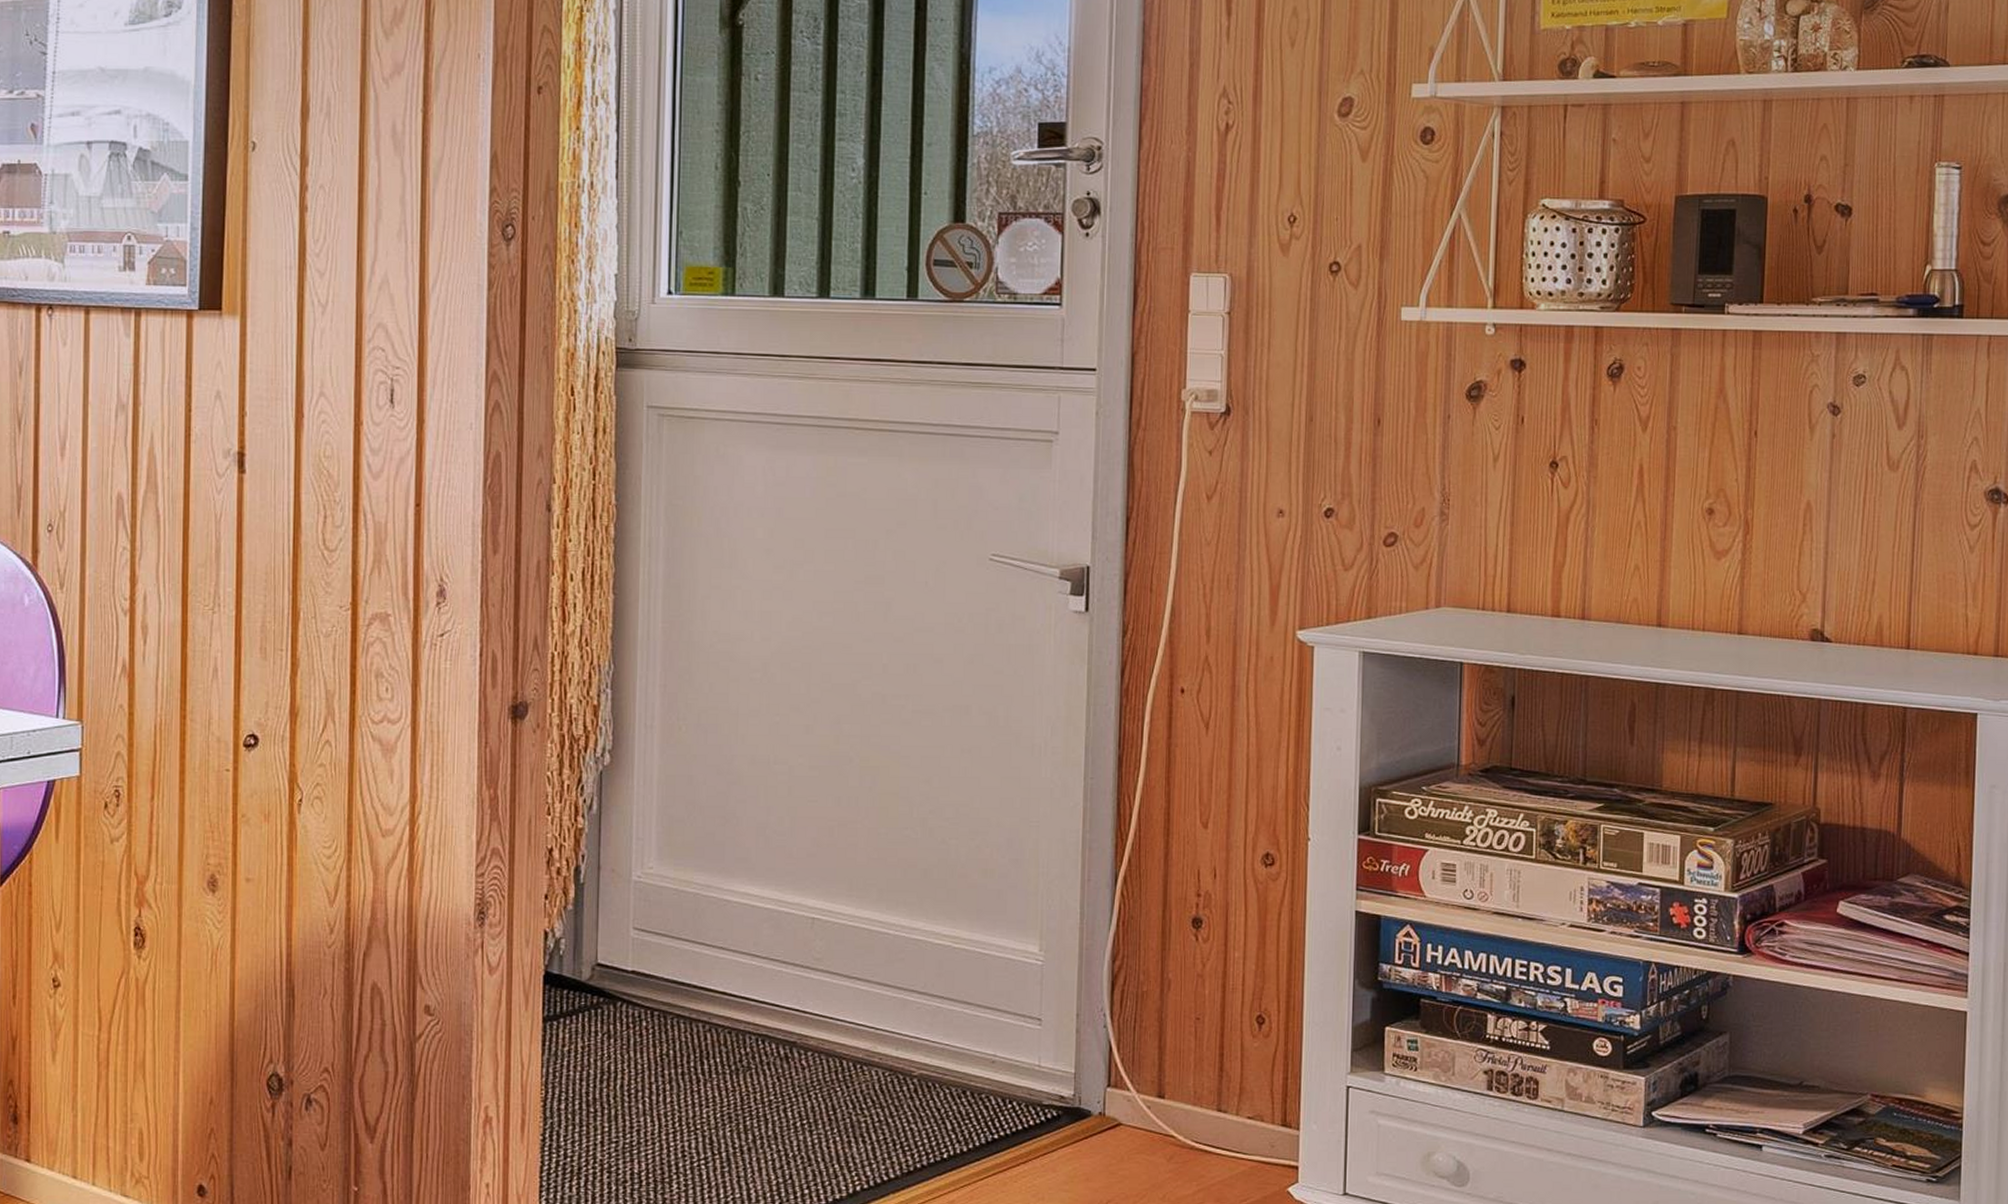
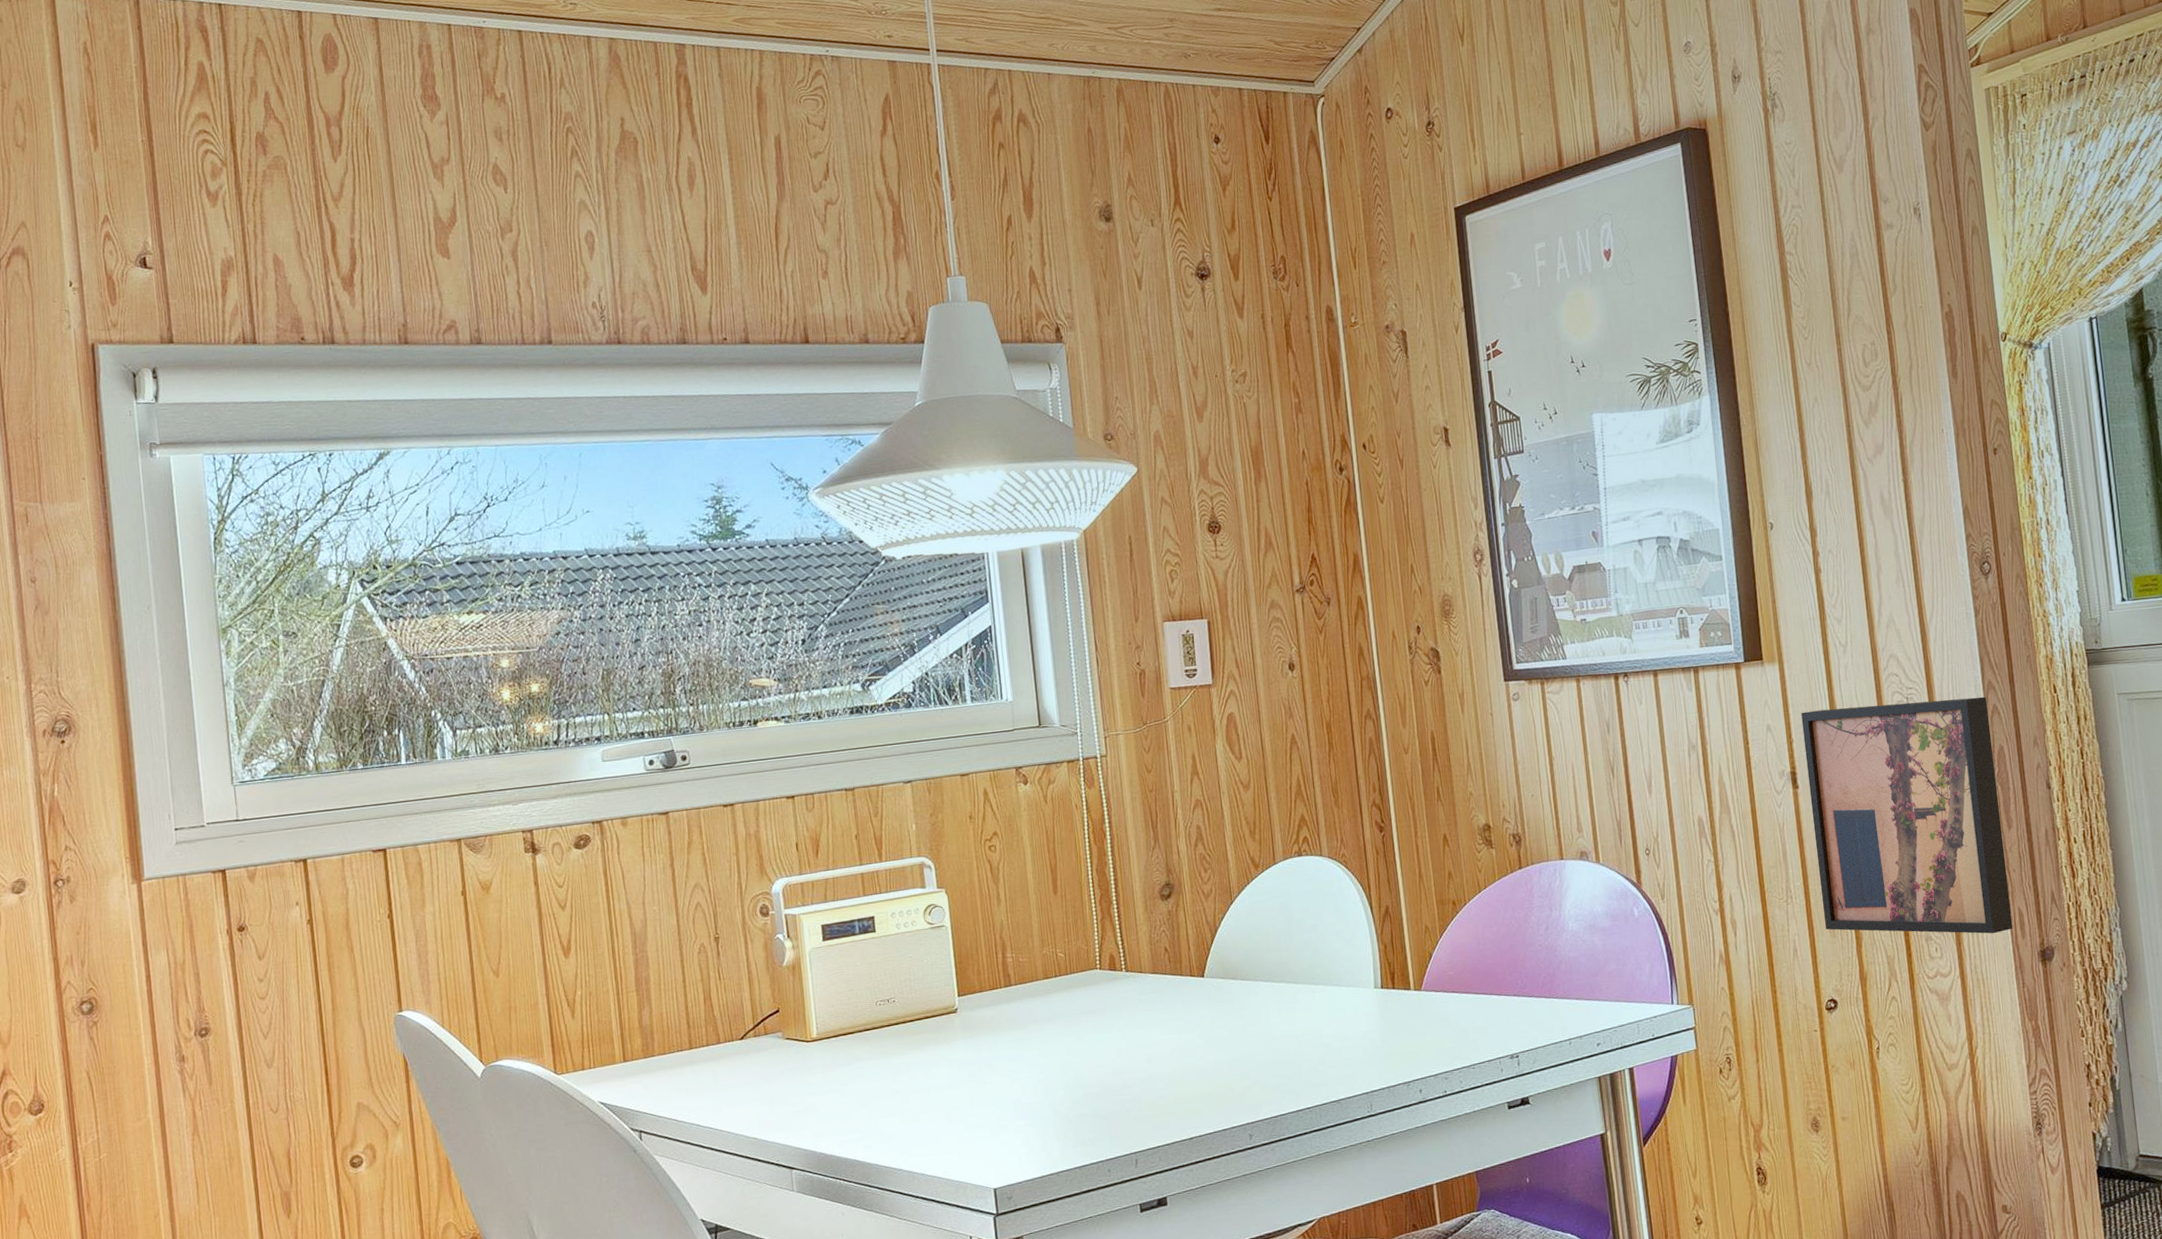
wall art: none [255,380,489,679] -> present [1801,696,2013,934]

